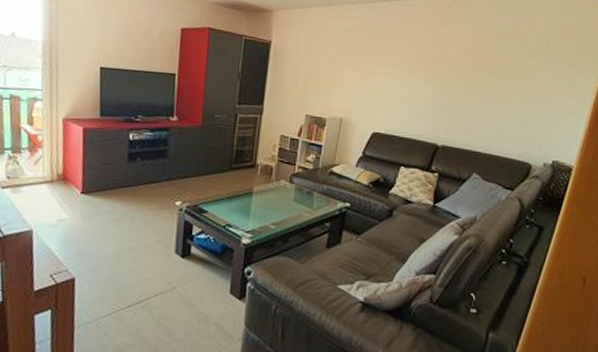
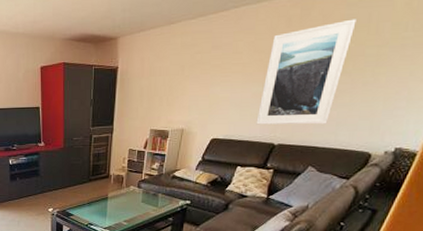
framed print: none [418,28,505,129] -> present [256,19,357,125]

